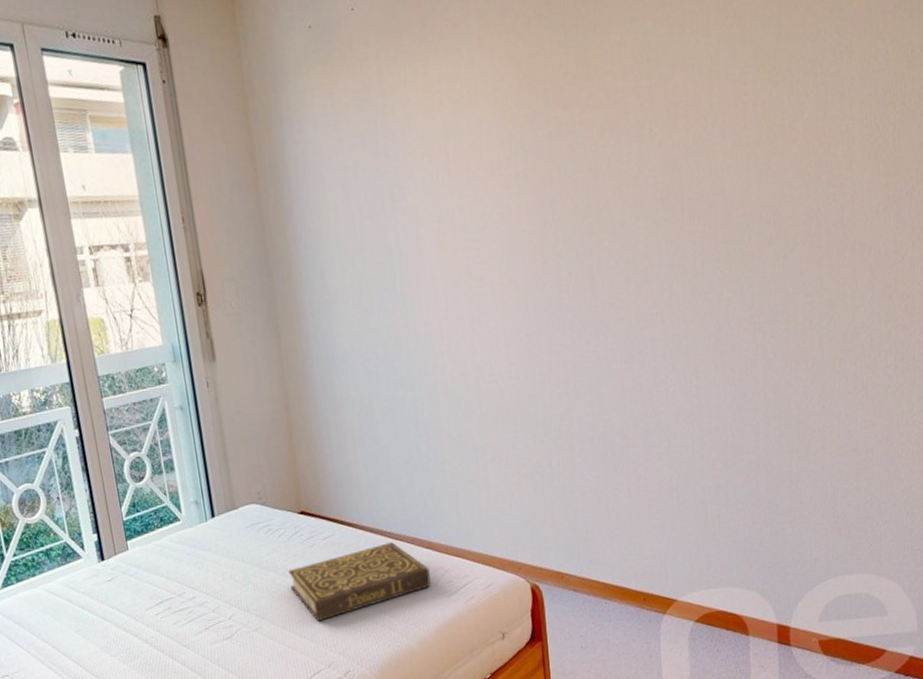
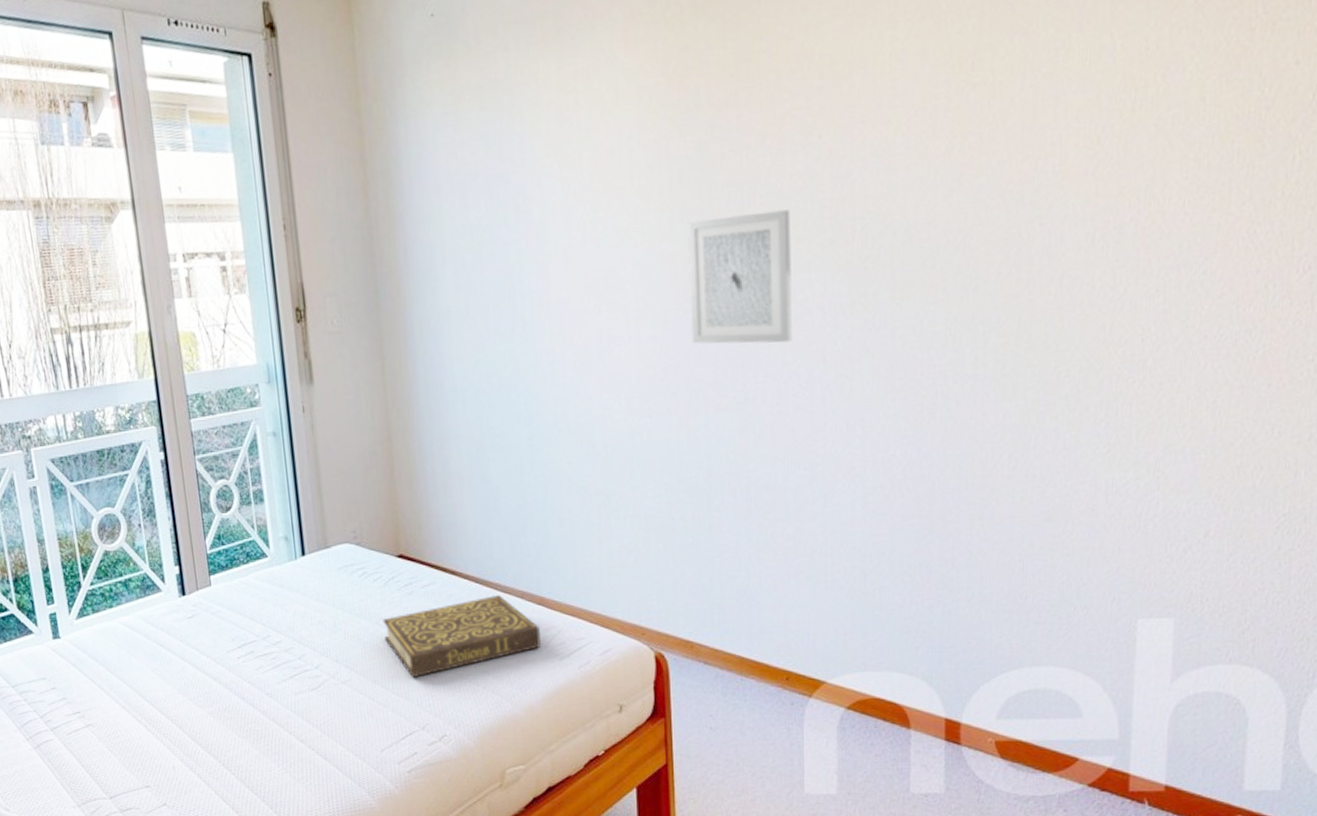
wall art: none [542,193,635,312] -> present [687,209,792,344]

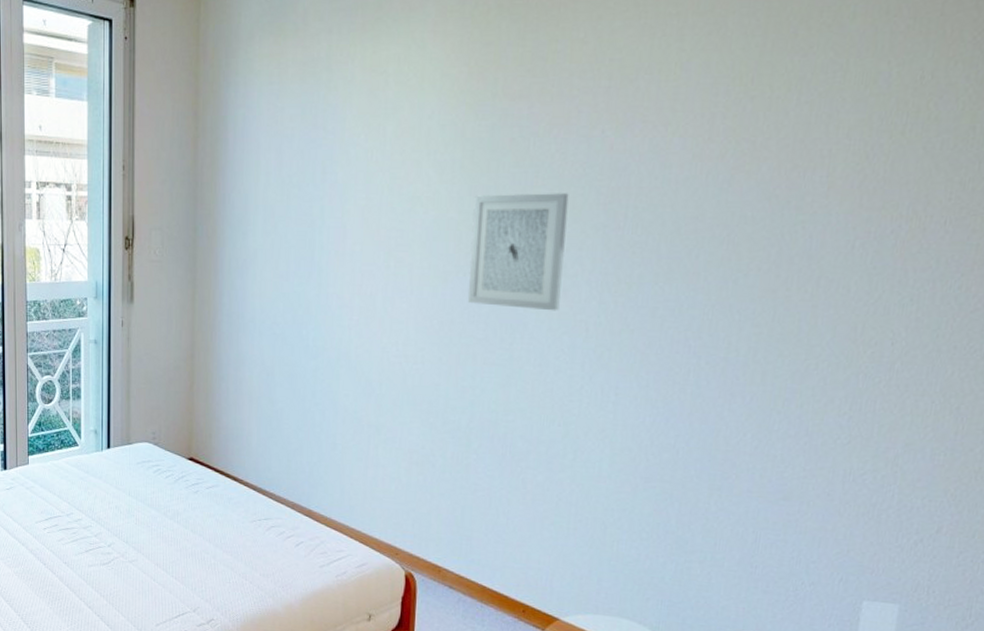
book: present [383,595,541,678] -> none [170,503,305,566]

